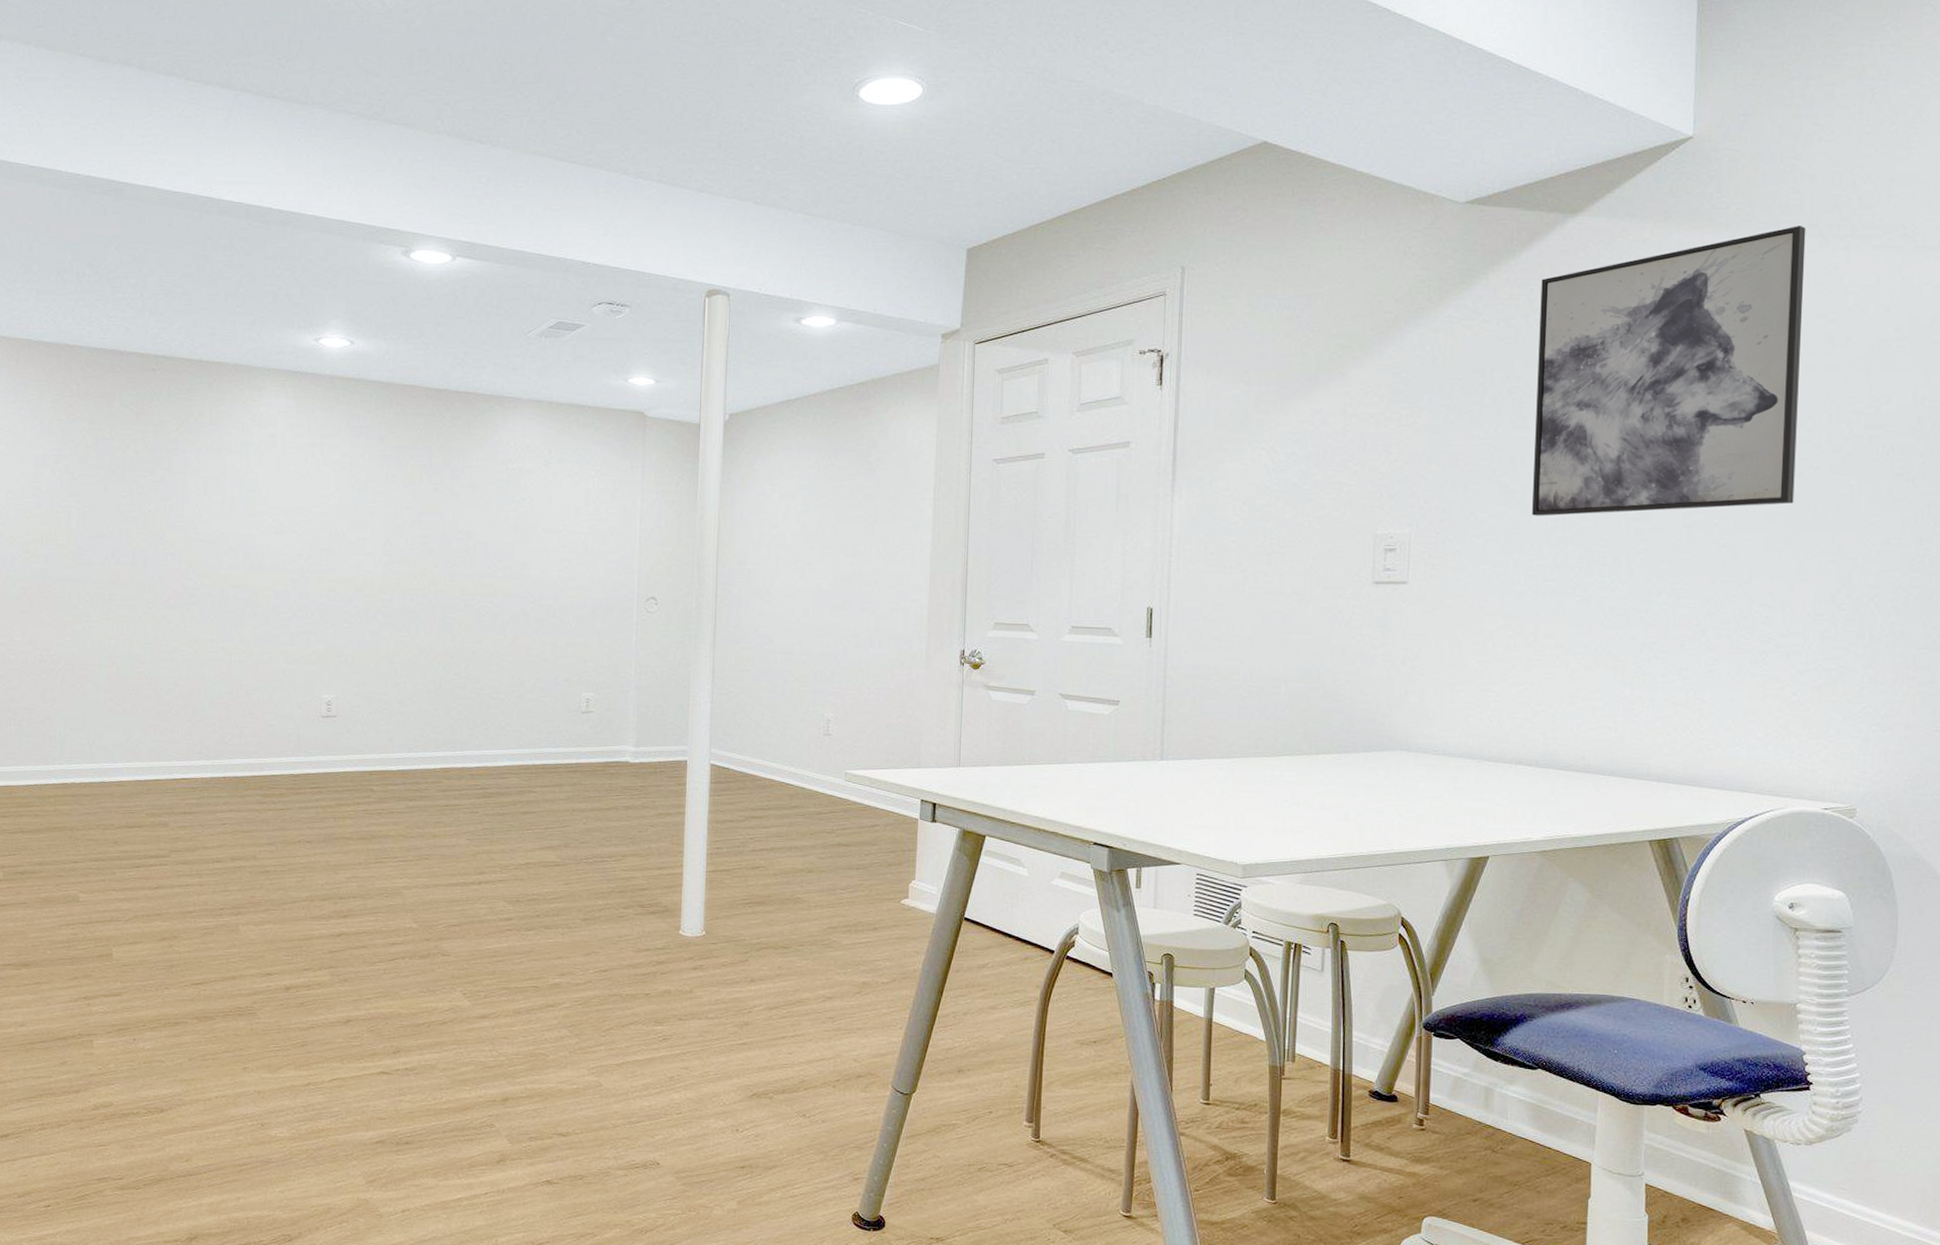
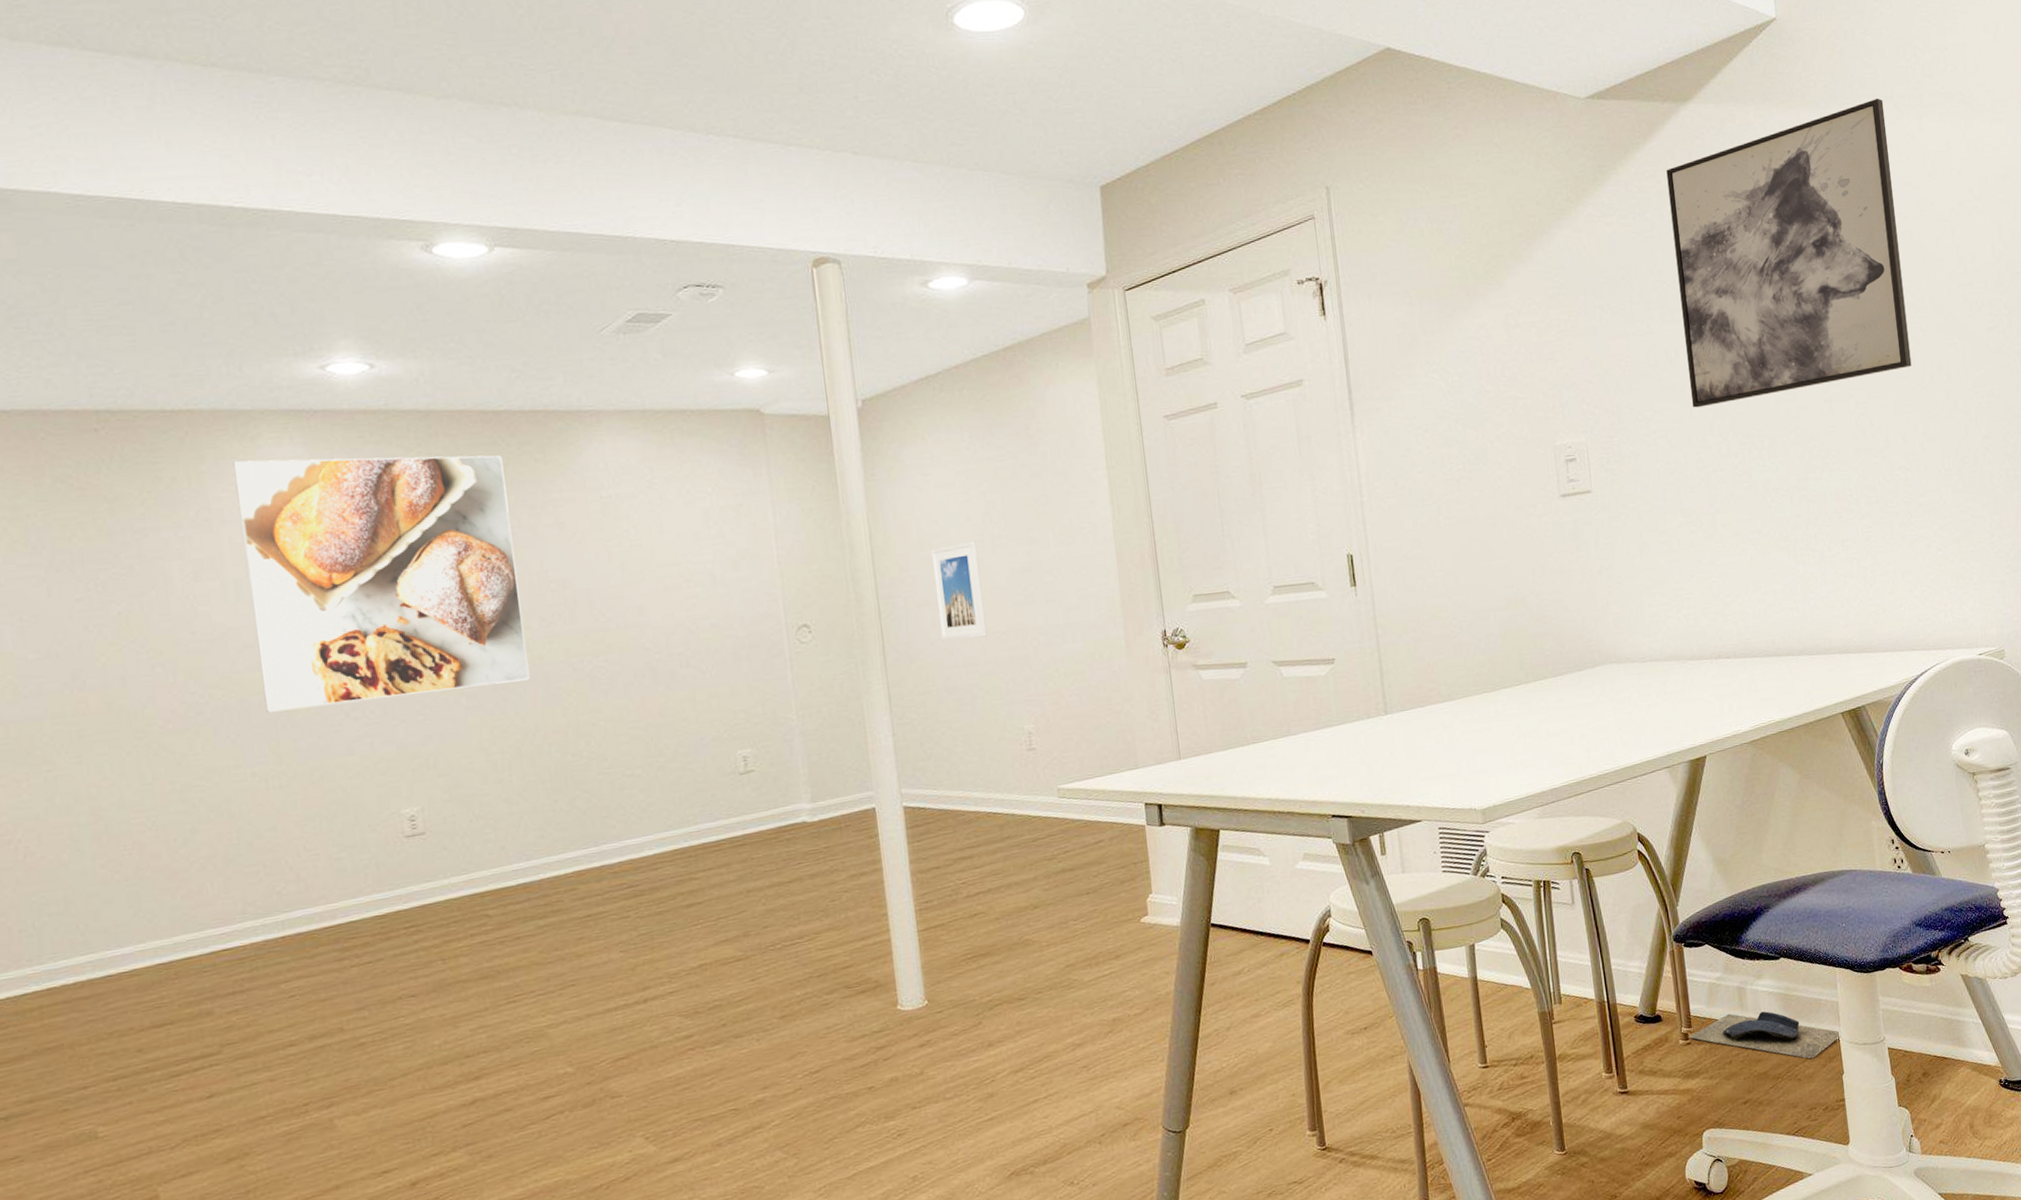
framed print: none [238,405,437,608] -> present [233,455,530,713]
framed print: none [764,546,808,631] -> present [930,540,988,642]
shoe: none [1424,1110,1594,1175] -> present [1689,1011,1841,1059]

